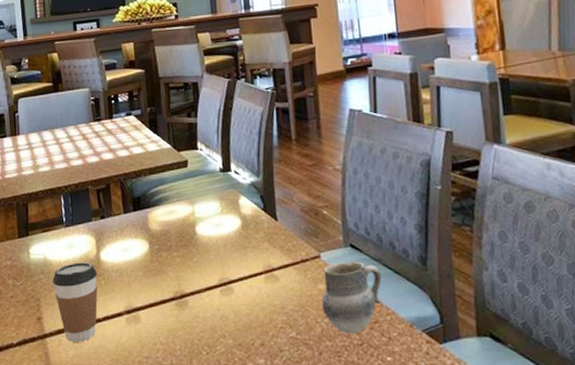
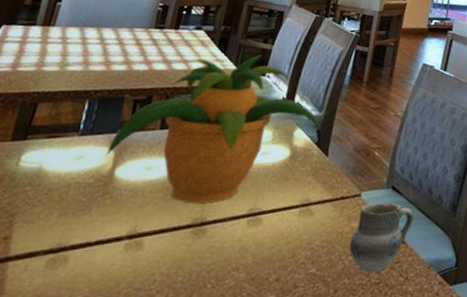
coffee cup: present [53,262,98,342] -> none [36,176,105,268]
potted plant: none [89,129,264,278] -> present [107,54,322,203]

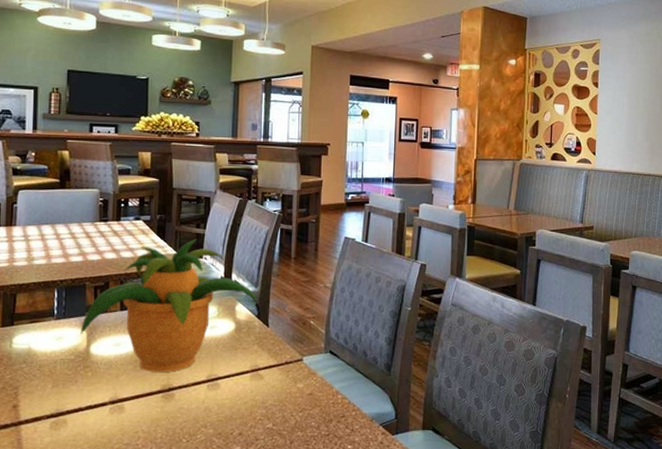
cup: present [349,202,414,273] -> none [298,365,353,426]

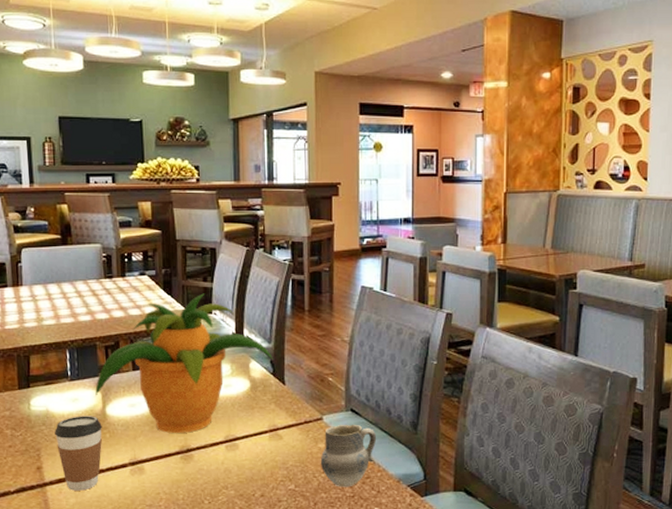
coffee cup: none [35,354,85,429] -> present [55,416,102,491]
cup: none [298,365,353,426] -> present [320,424,377,487]

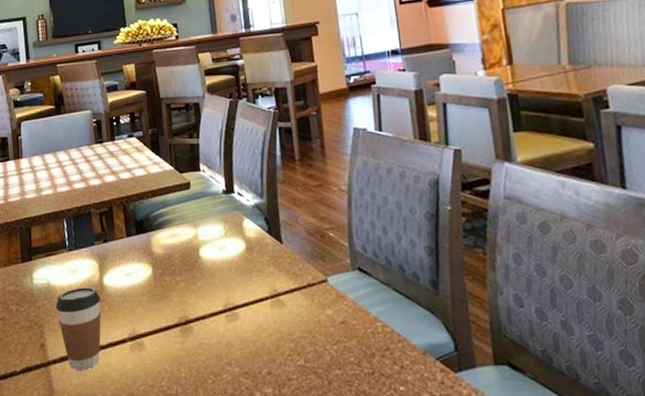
potted plant: present [95,293,274,433] -> none [92,150,268,303]
cup: present [320,424,377,487] -> none [330,285,393,362]

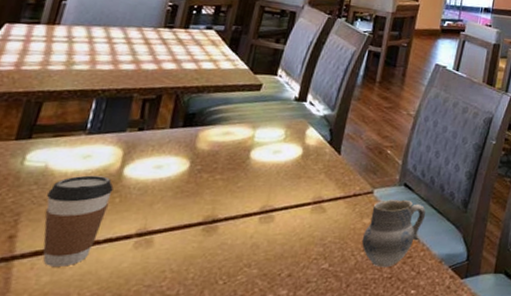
cup: none [330,285,393,362] -> present [361,199,426,268]

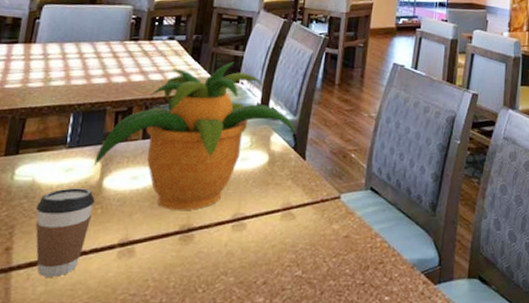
potted plant: none [115,54,334,201] -> present [94,61,298,210]
cup: present [361,199,426,268] -> none [332,203,395,274]

